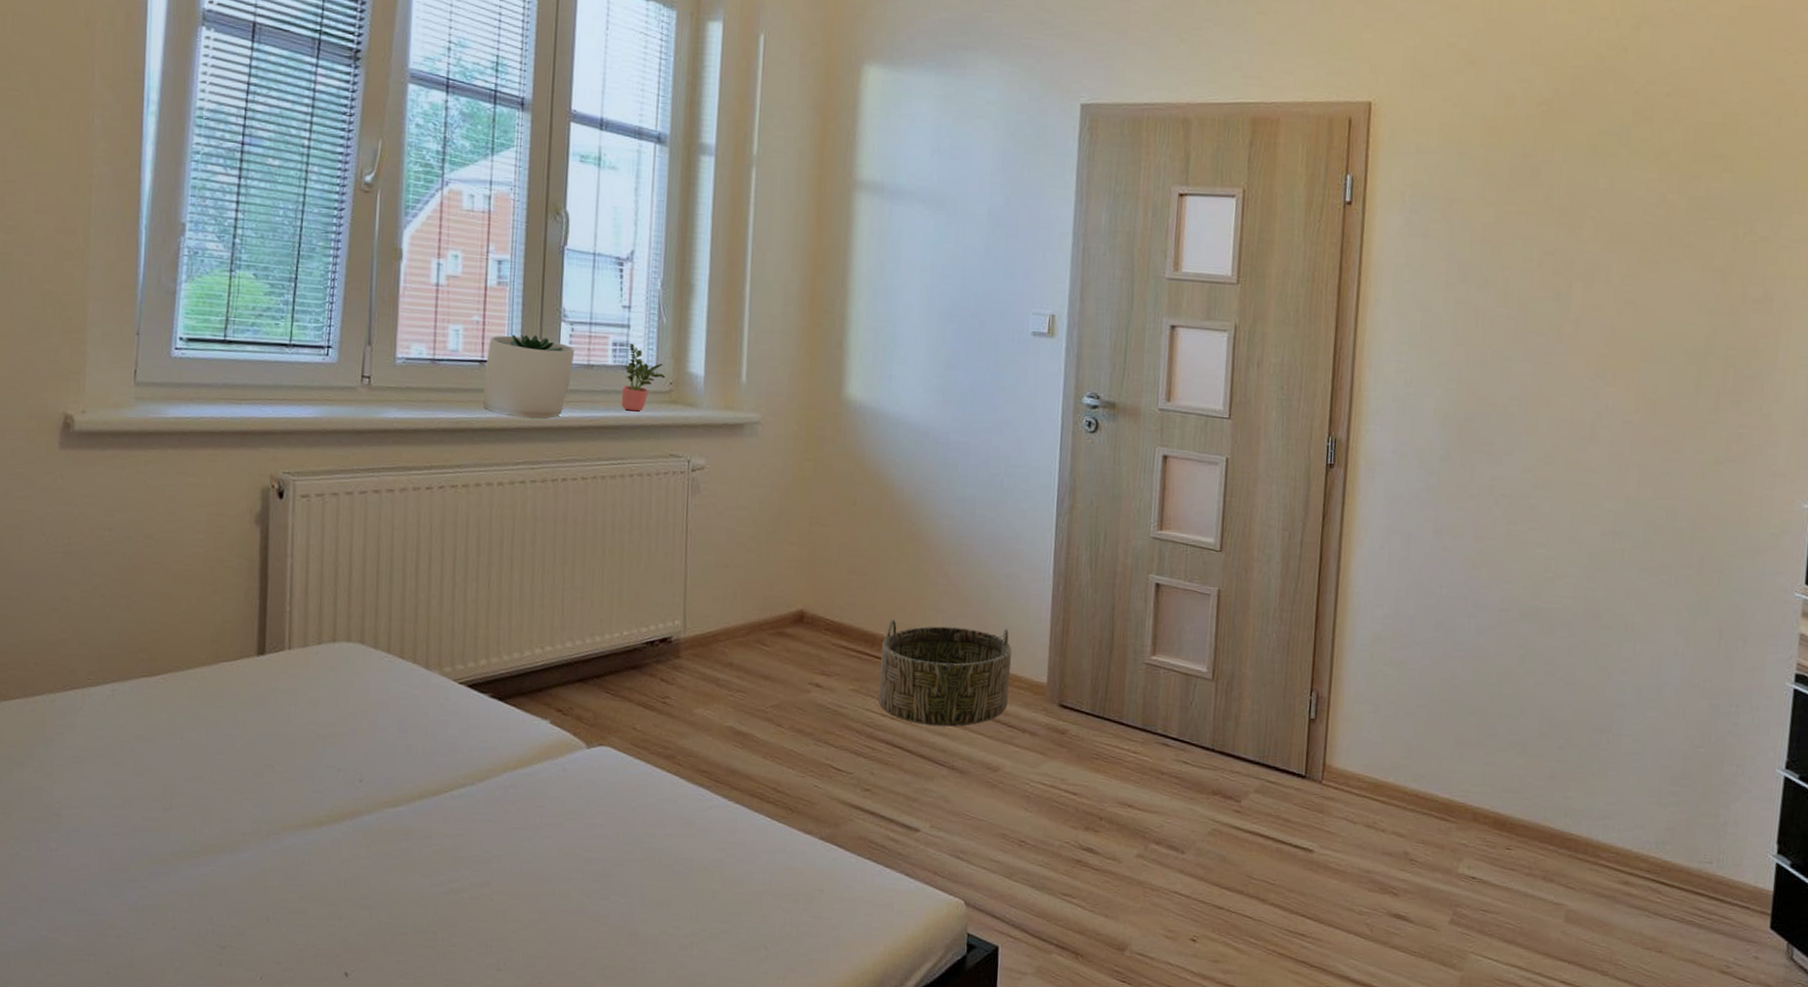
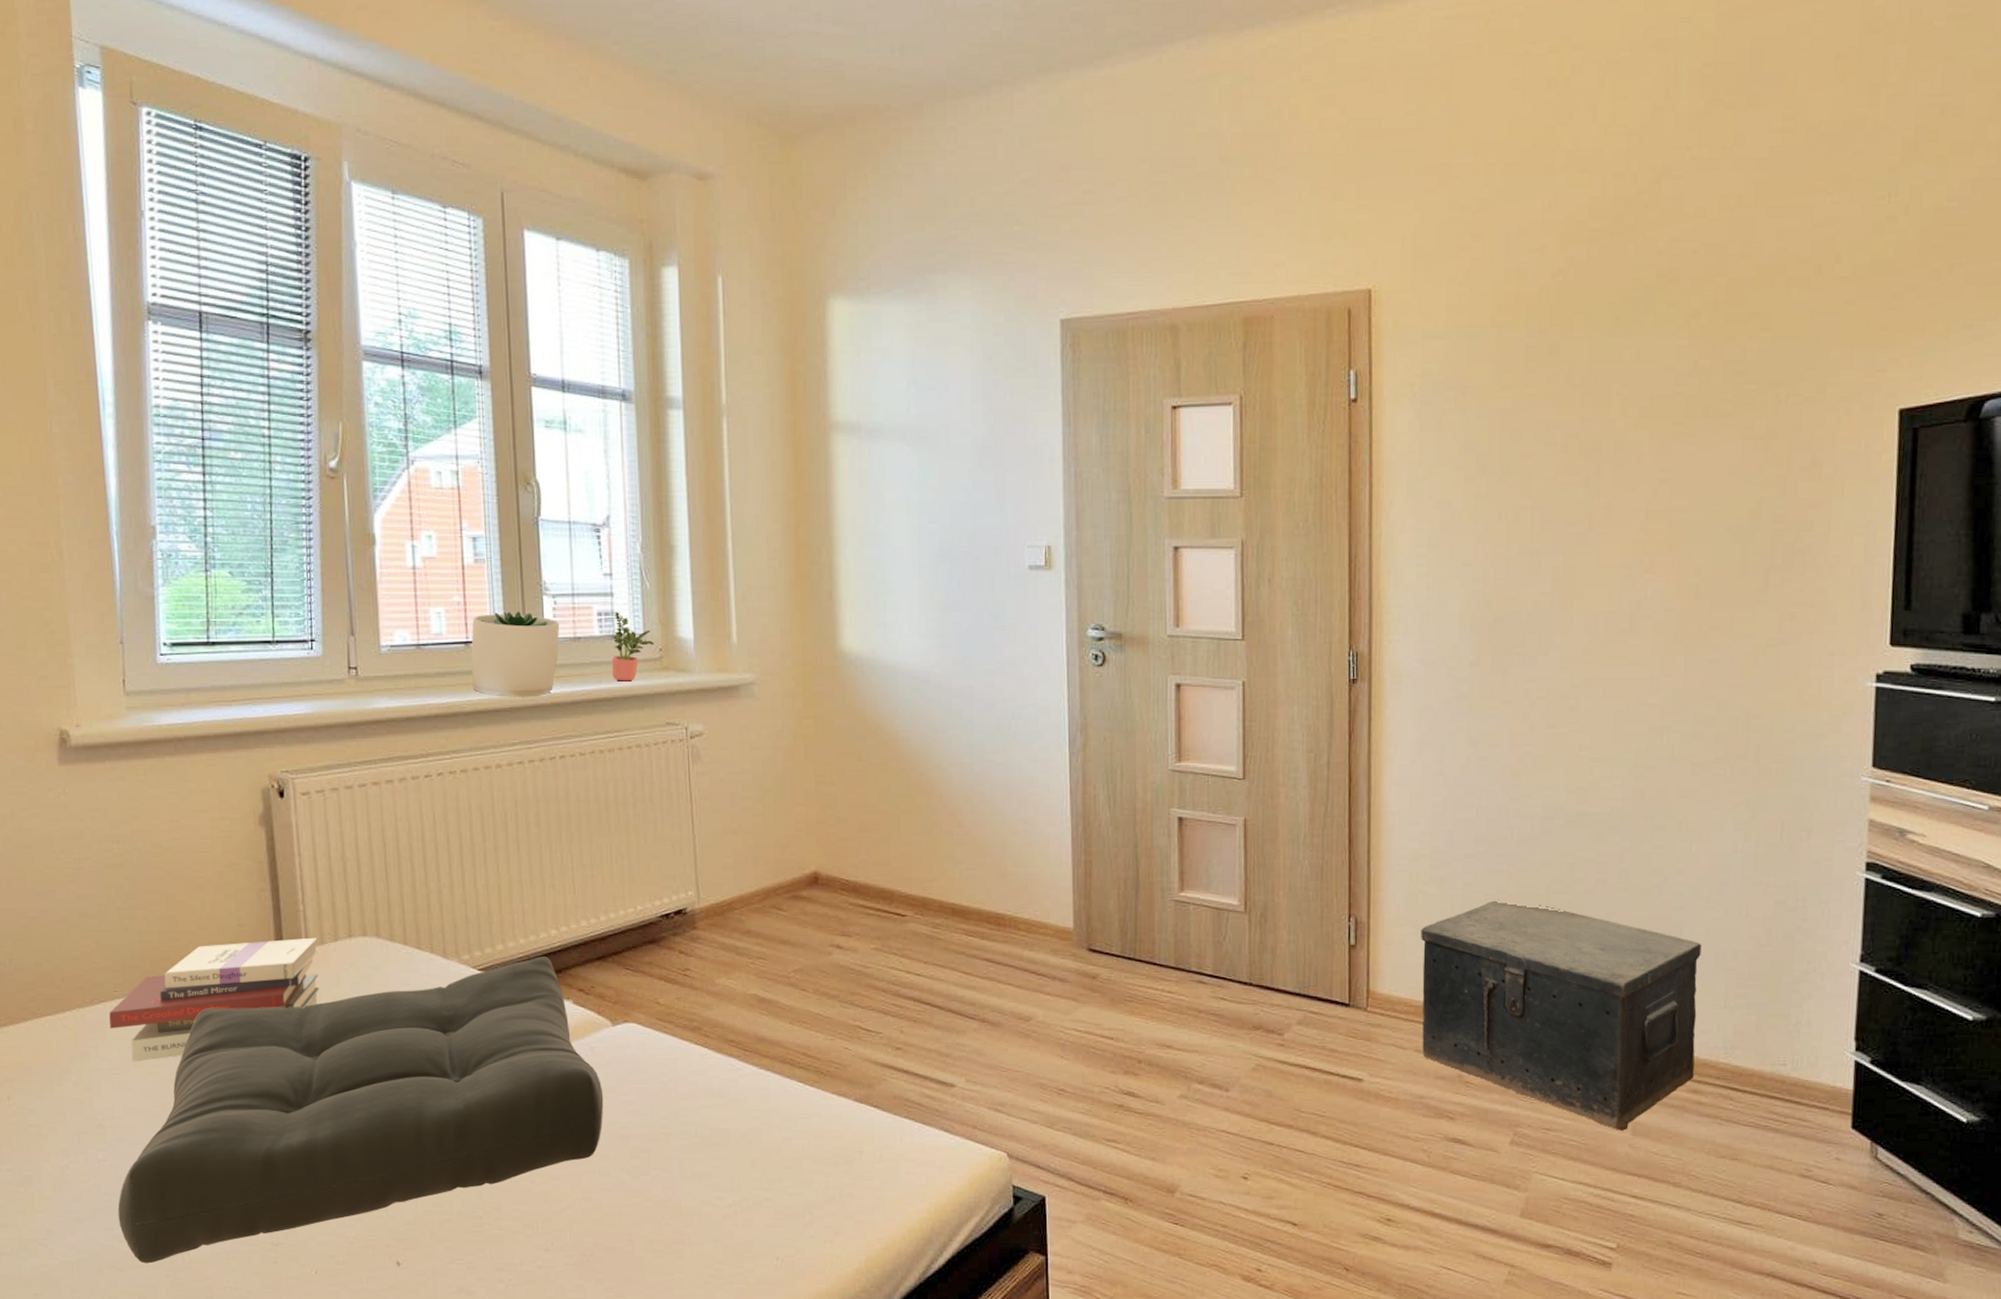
seat cushion: none [64,674,571,959] -> present [117,957,604,1264]
books: none [78,639,301,752] -> present [109,937,320,1062]
basket: present [878,619,1012,727] -> none [900,874,1034,979]
storage box: none [1371,684,1640,917] -> present [1421,899,1702,1131]

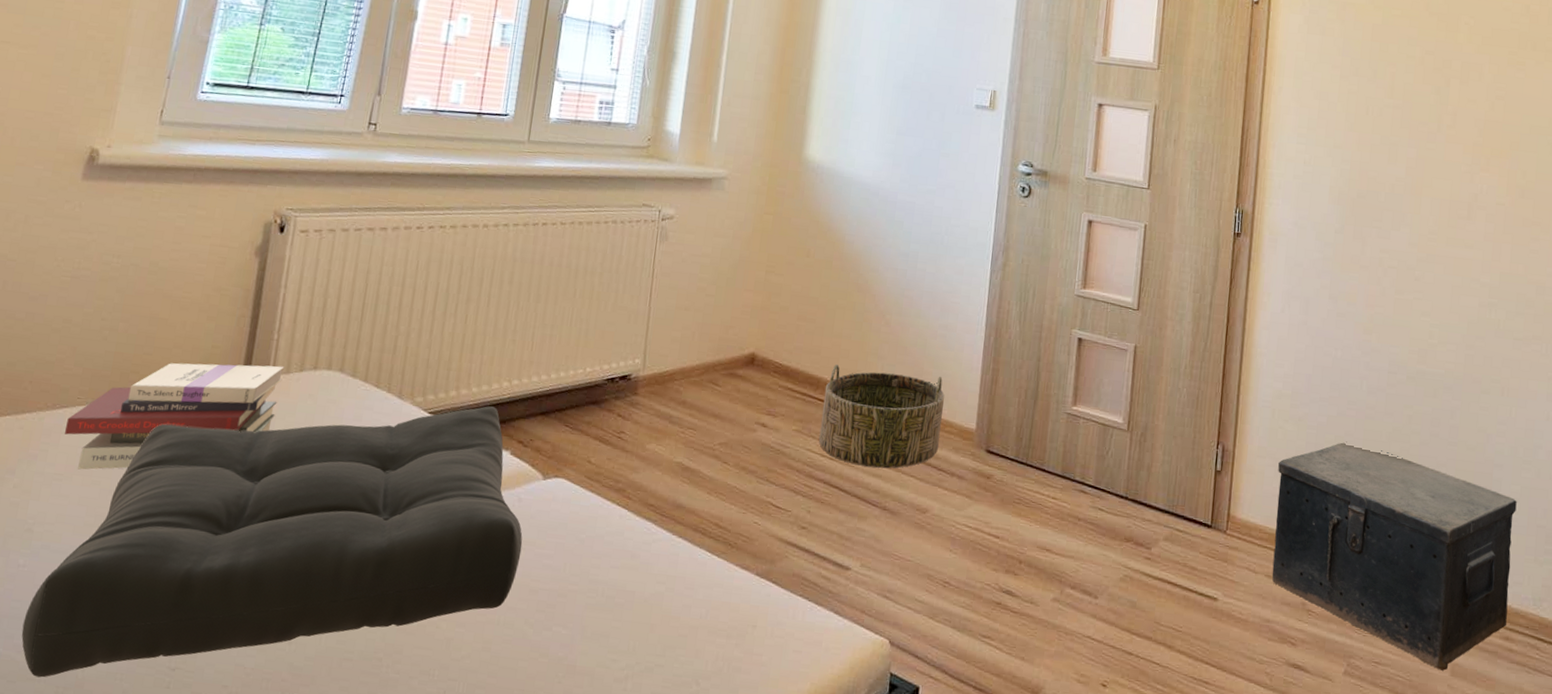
planter: present [471,611,560,697] -> none [477,90,565,168]
potted plant: present [611,612,654,682] -> none [602,102,645,164]
basket: none [900,874,1034,979] -> present [818,364,945,469]

